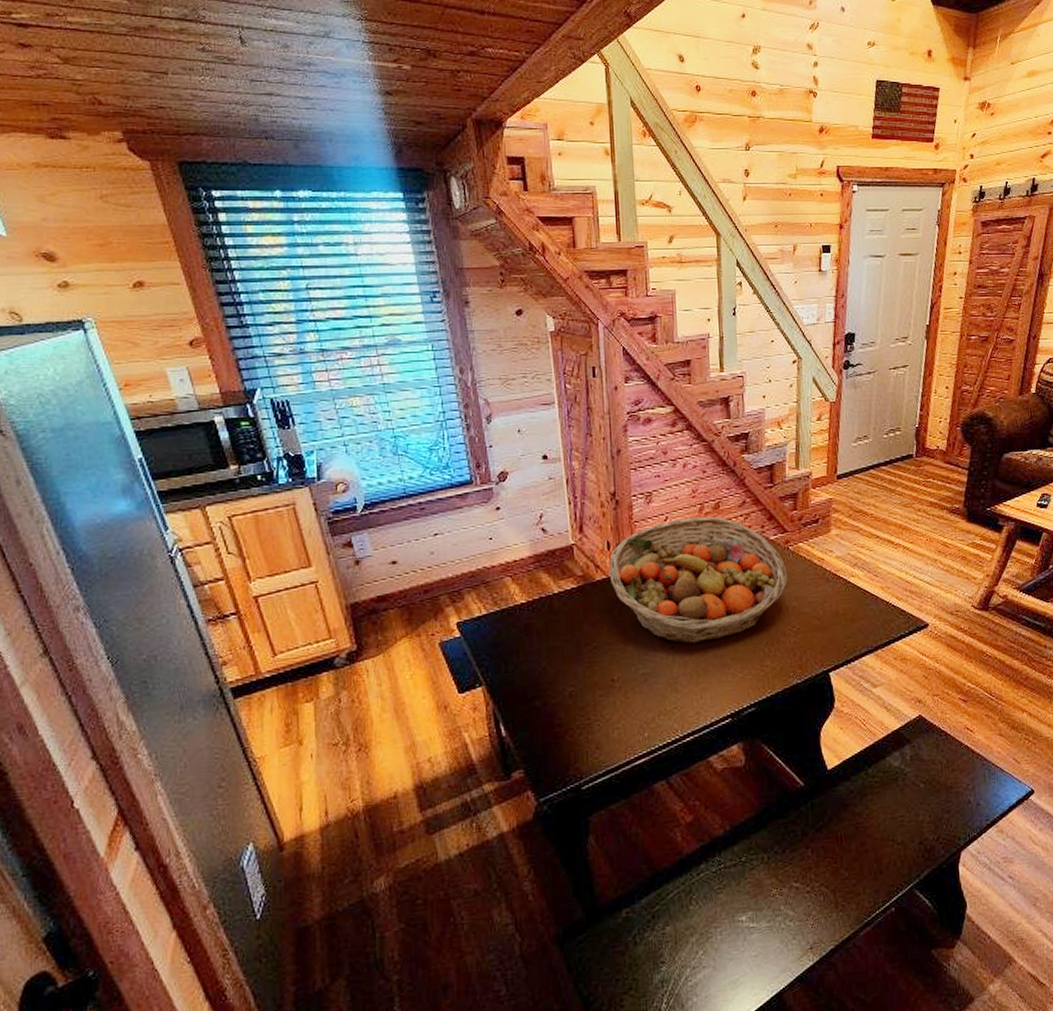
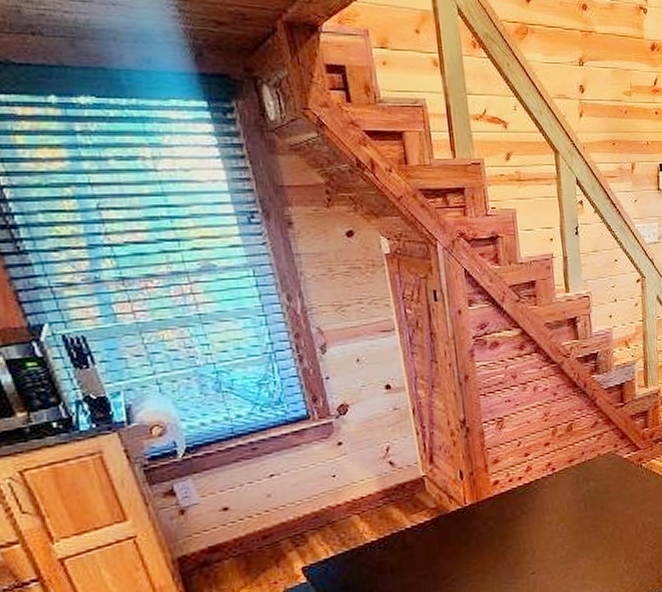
fruit basket: present [609,516,788,645] -> none [463,439,643,569]

